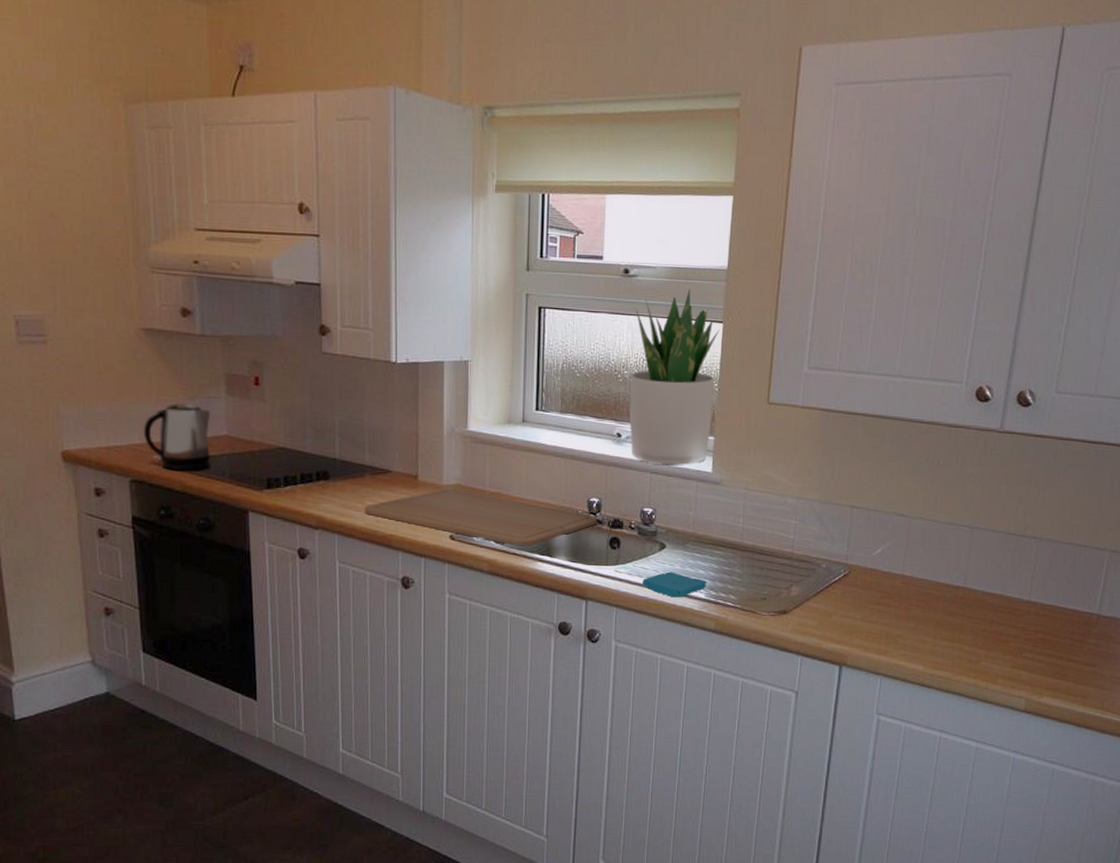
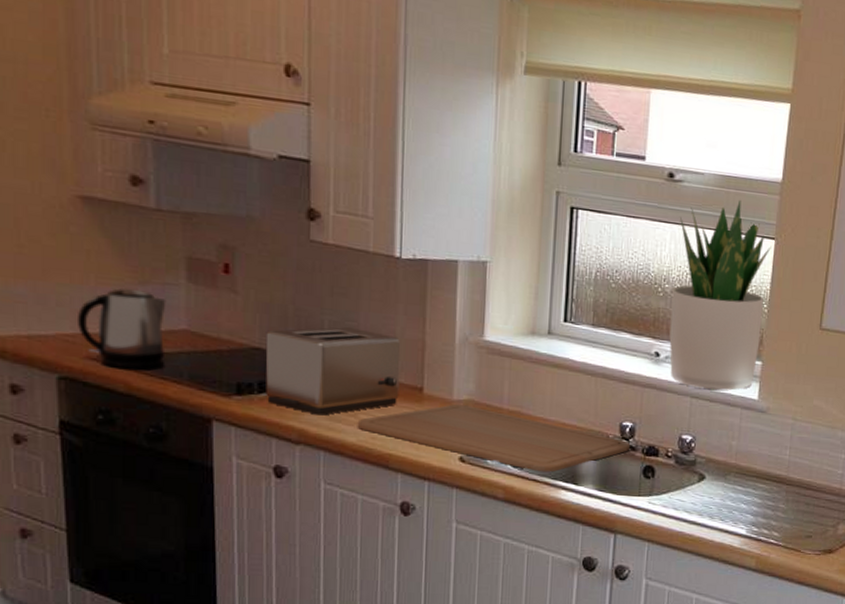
toaster: none [289,426,399,503] -> present [265,327,401,416]
sponge: present [642,571,707,598] -> none [677,505,749,534]

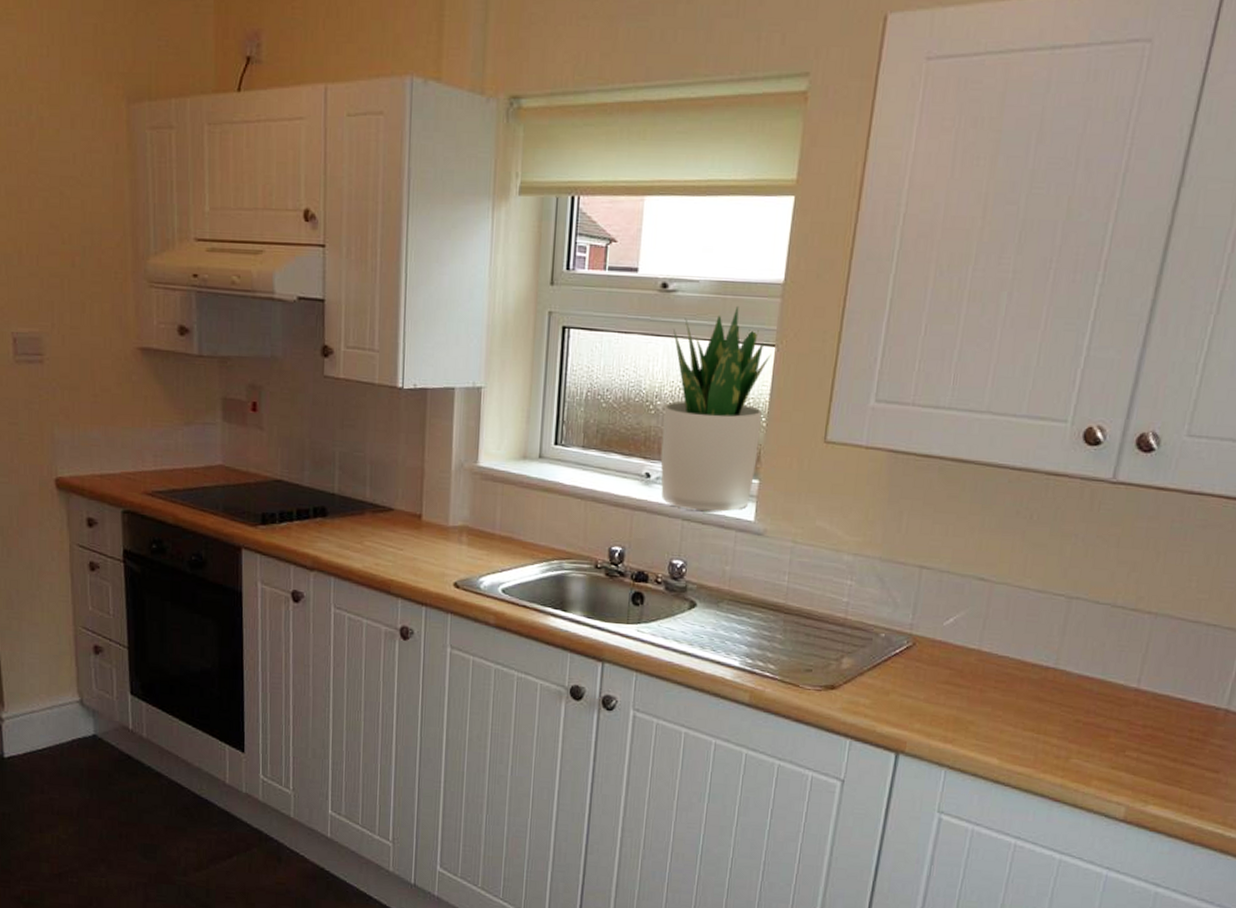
kettle: present [76,288,167,370] -> none [137,430,206,503]
toaster: present [265,327,401,416] -> none [285,458,402,543]
chopping board: present [357,404,631,473] -> none [363,530,620,599]

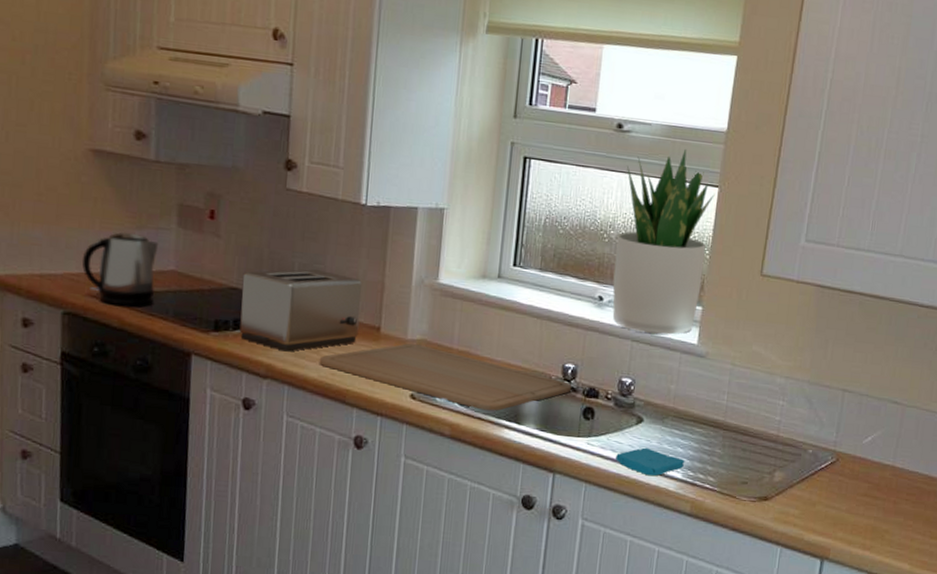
kettle: none [137,430,206,503] -> present [81,232,159,307]
toaster: none [285,458,402,543] -> present [239,269,363,352]
chopping board: none [363,530,620,599] -> present [319,343,572,412]
sponge: none [667,634,743,665] -> present [615,447,685,477]

